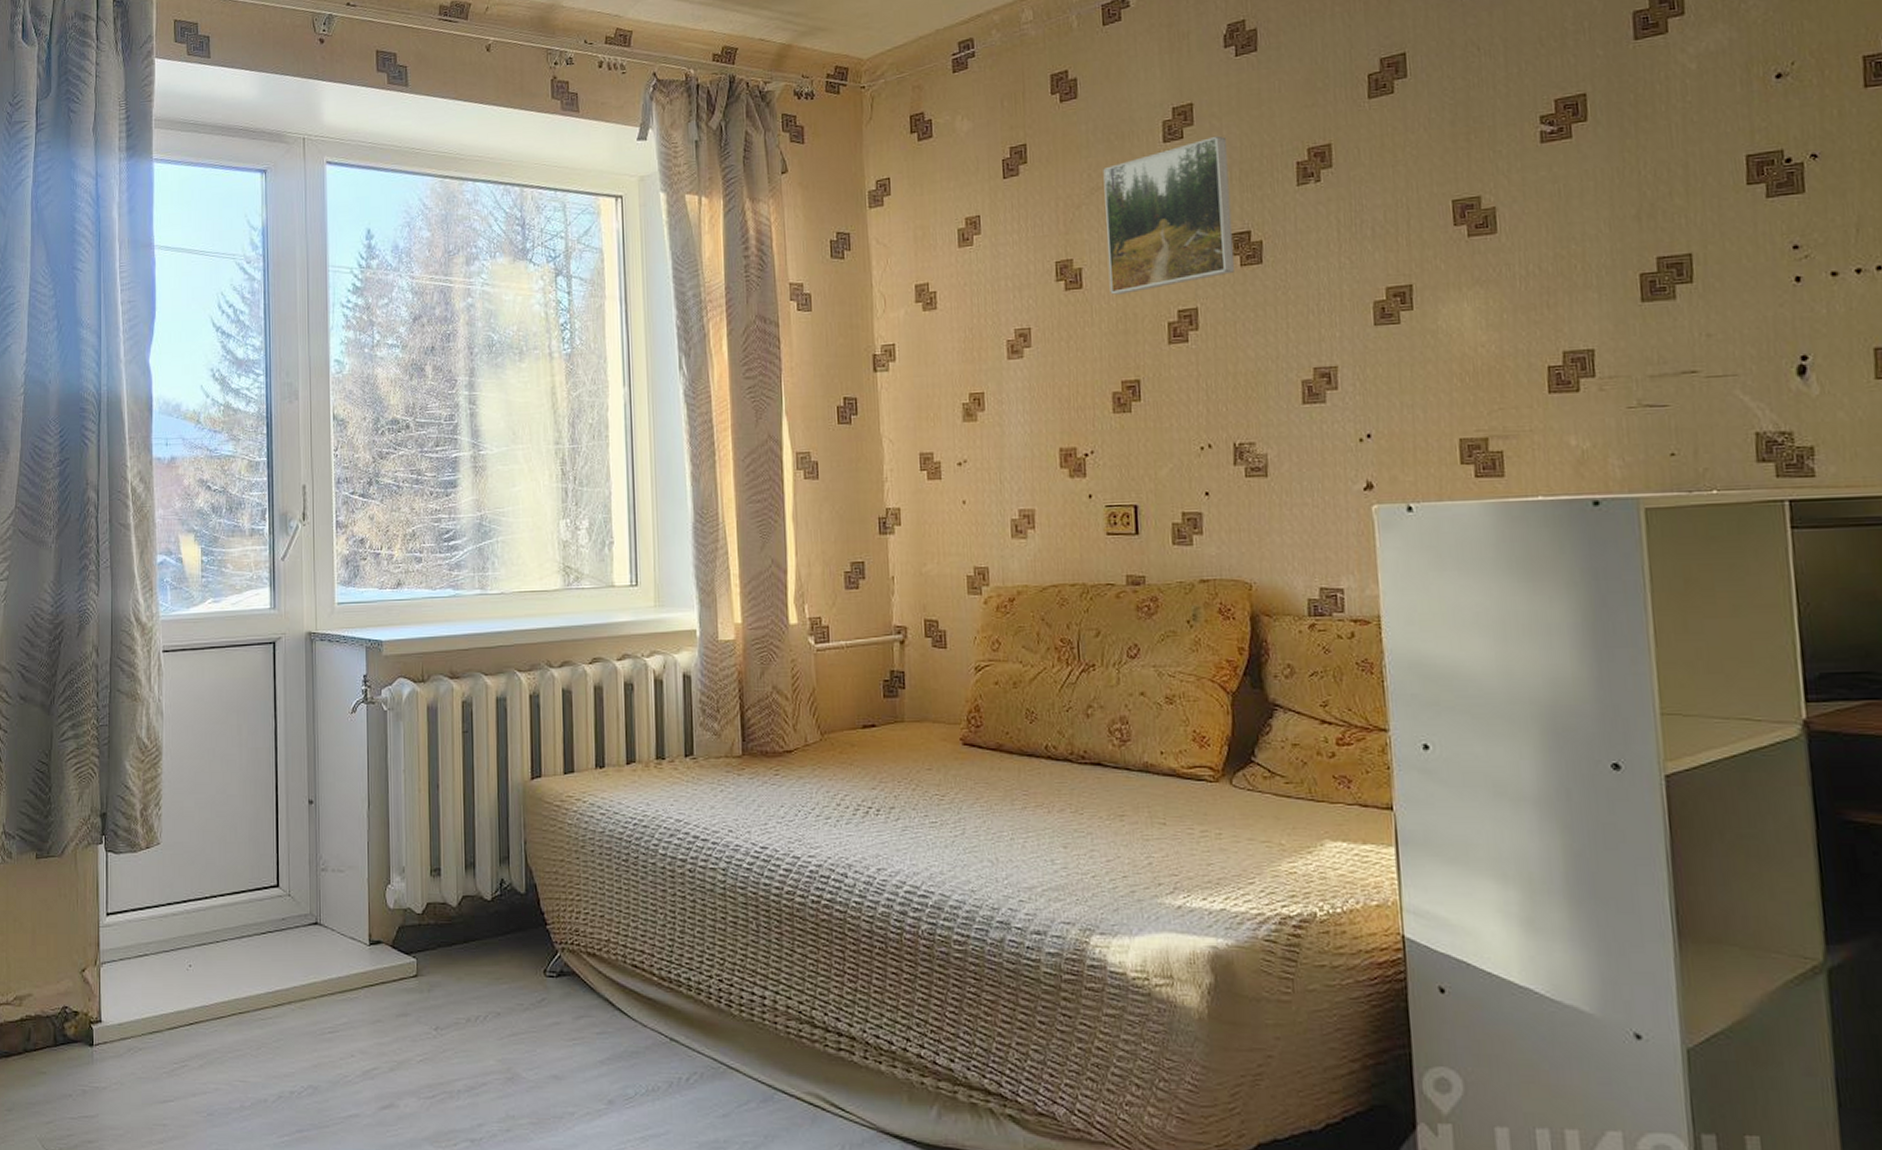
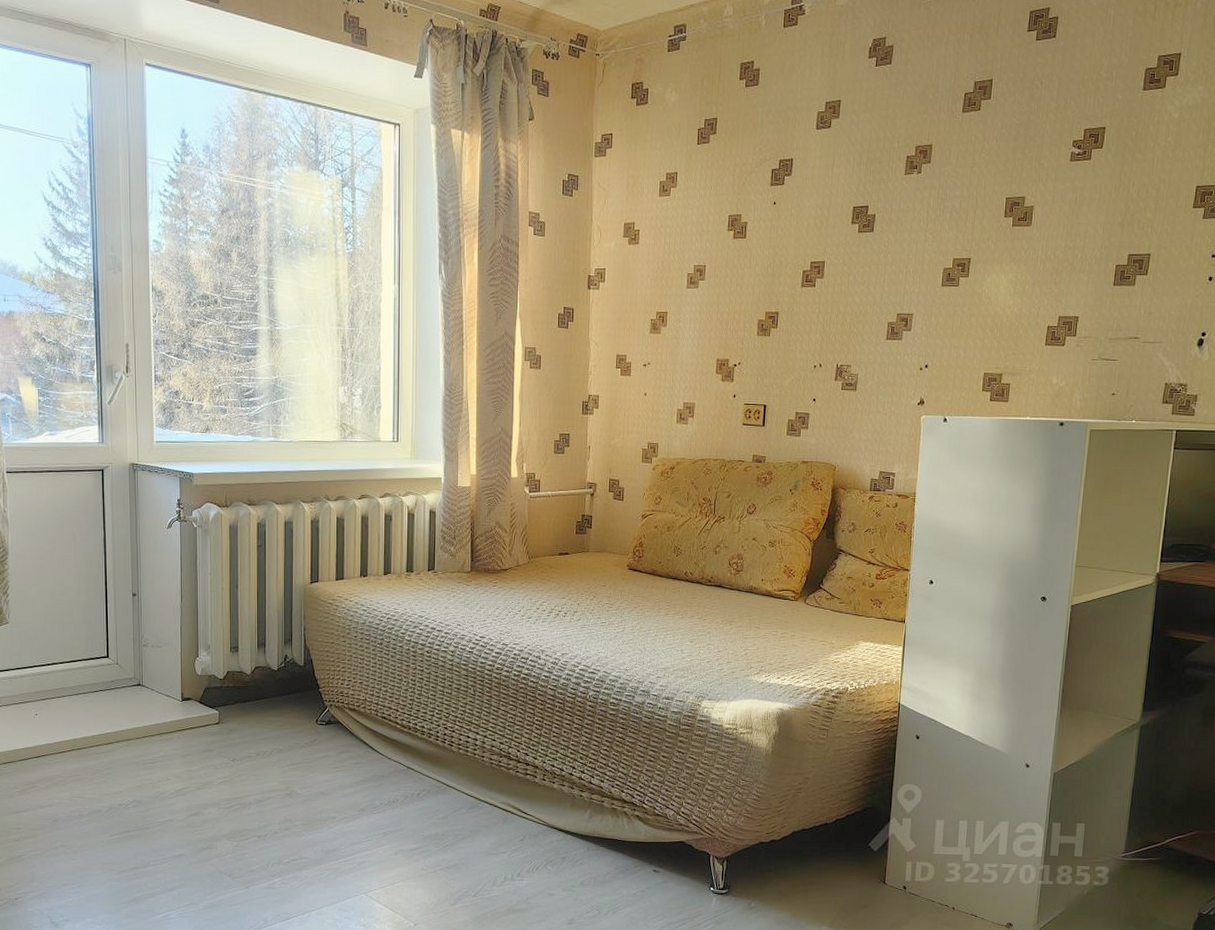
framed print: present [1103,135,1234,295] -> none [765,128,860,246]

